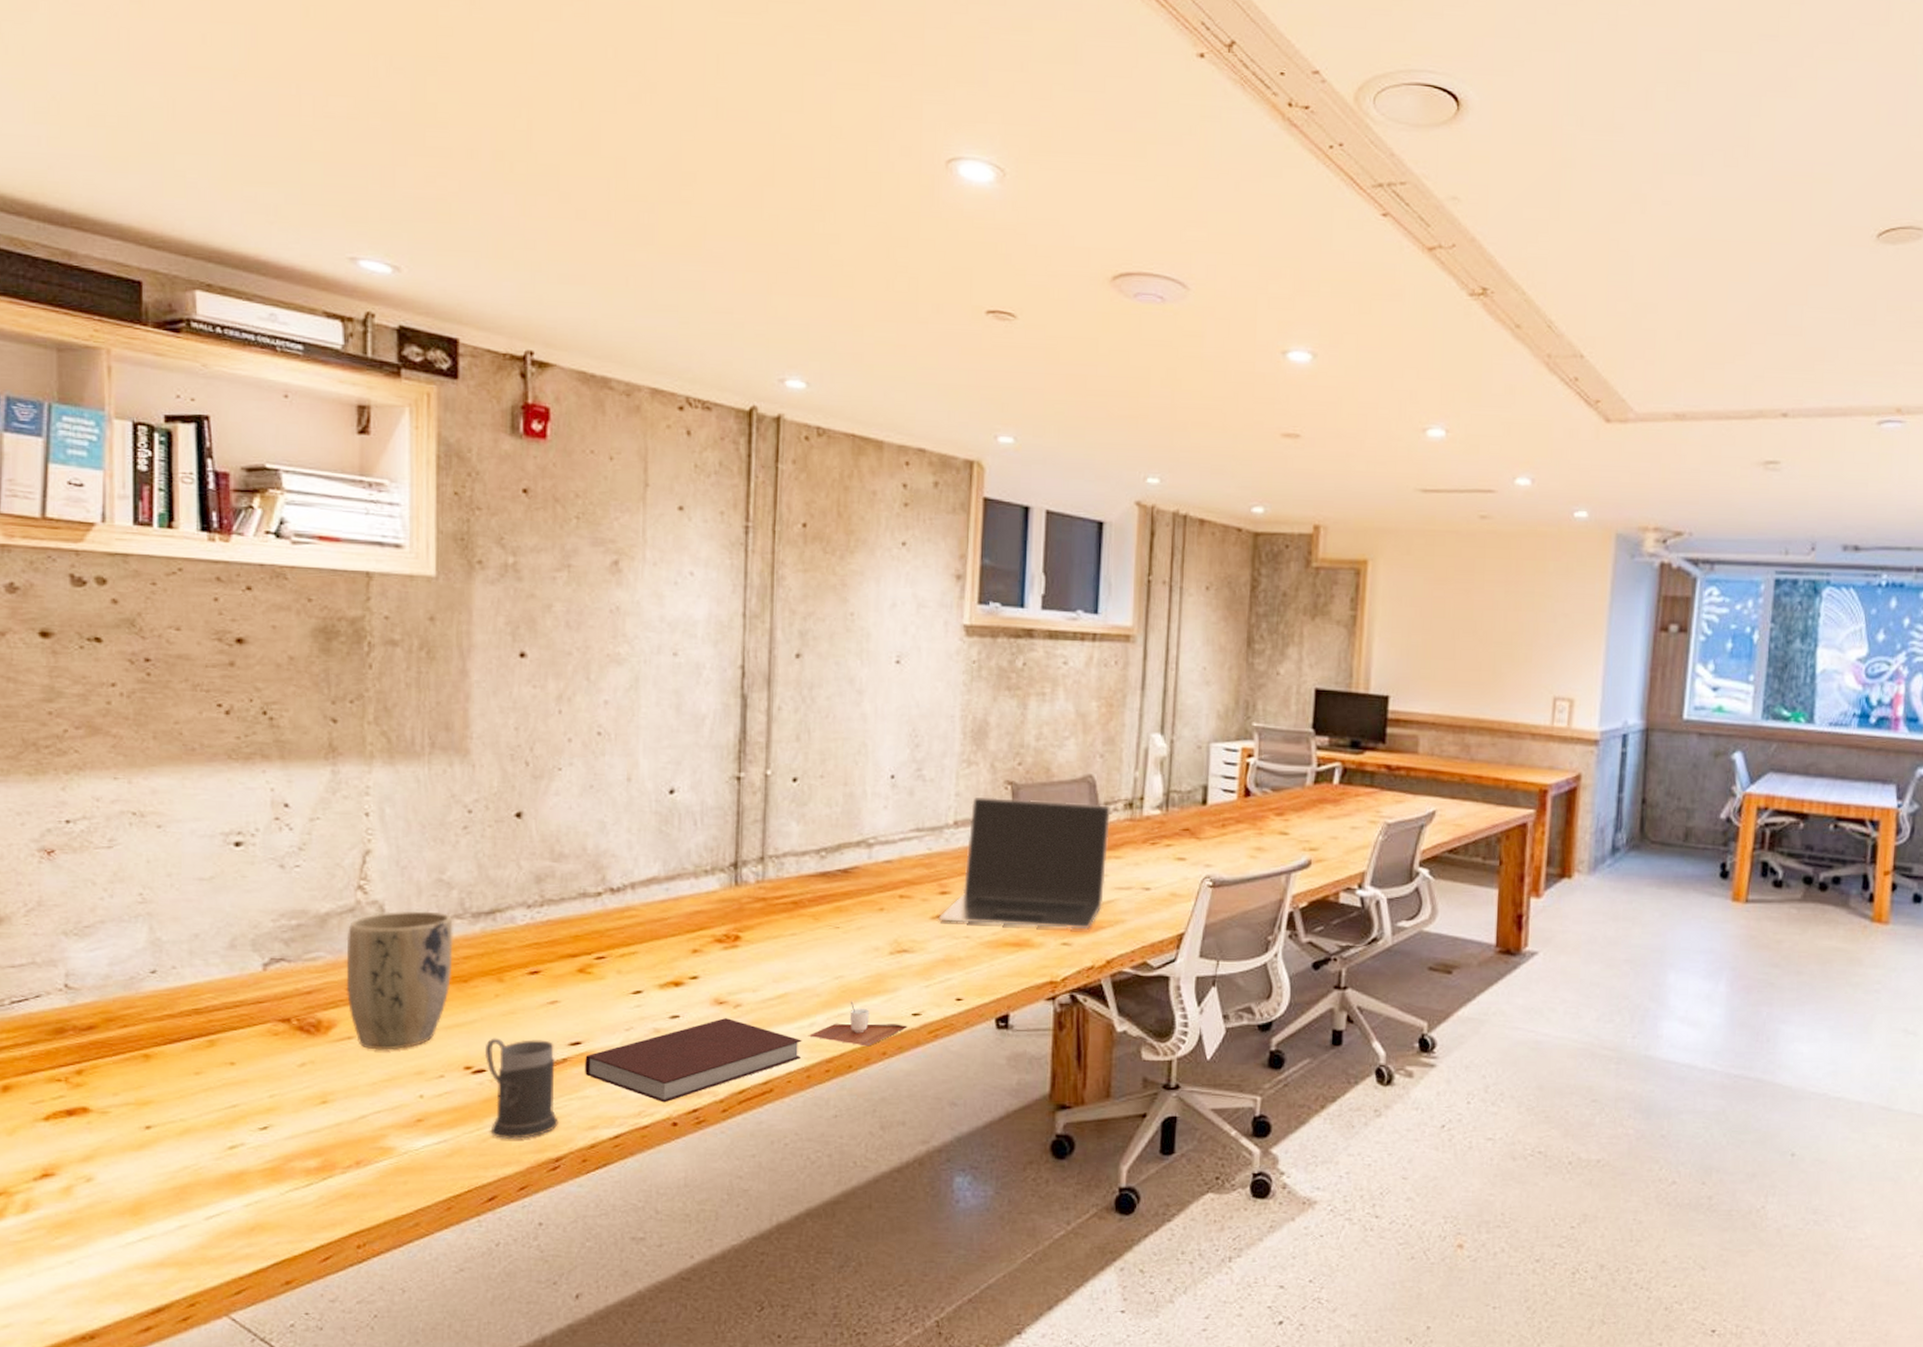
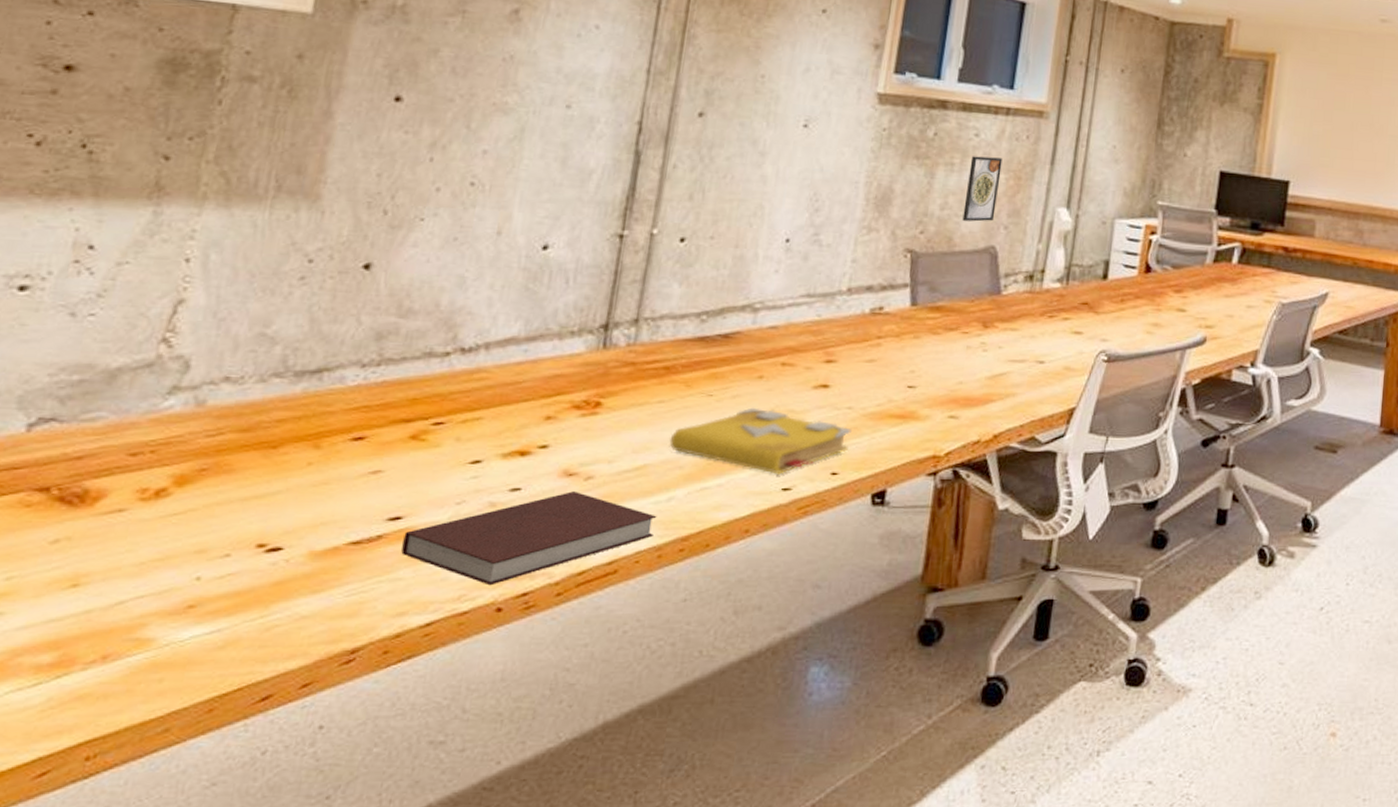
plant pot: present [346,910,453,1050] -> none [126,367,271,525]
mug: present [484,1038,558,1140] -> none [276,511,370,629]
spell book: none [805,938,971,1001] -> present [669,407,852,475]
cup: present [809,1001,908,1047] -> none [665,474,776,524]
laptop: present [938,796,1110,929] -> none [820,263,1010,402]
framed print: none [1058,684,1093,751] -> present [962,156,1003,222]

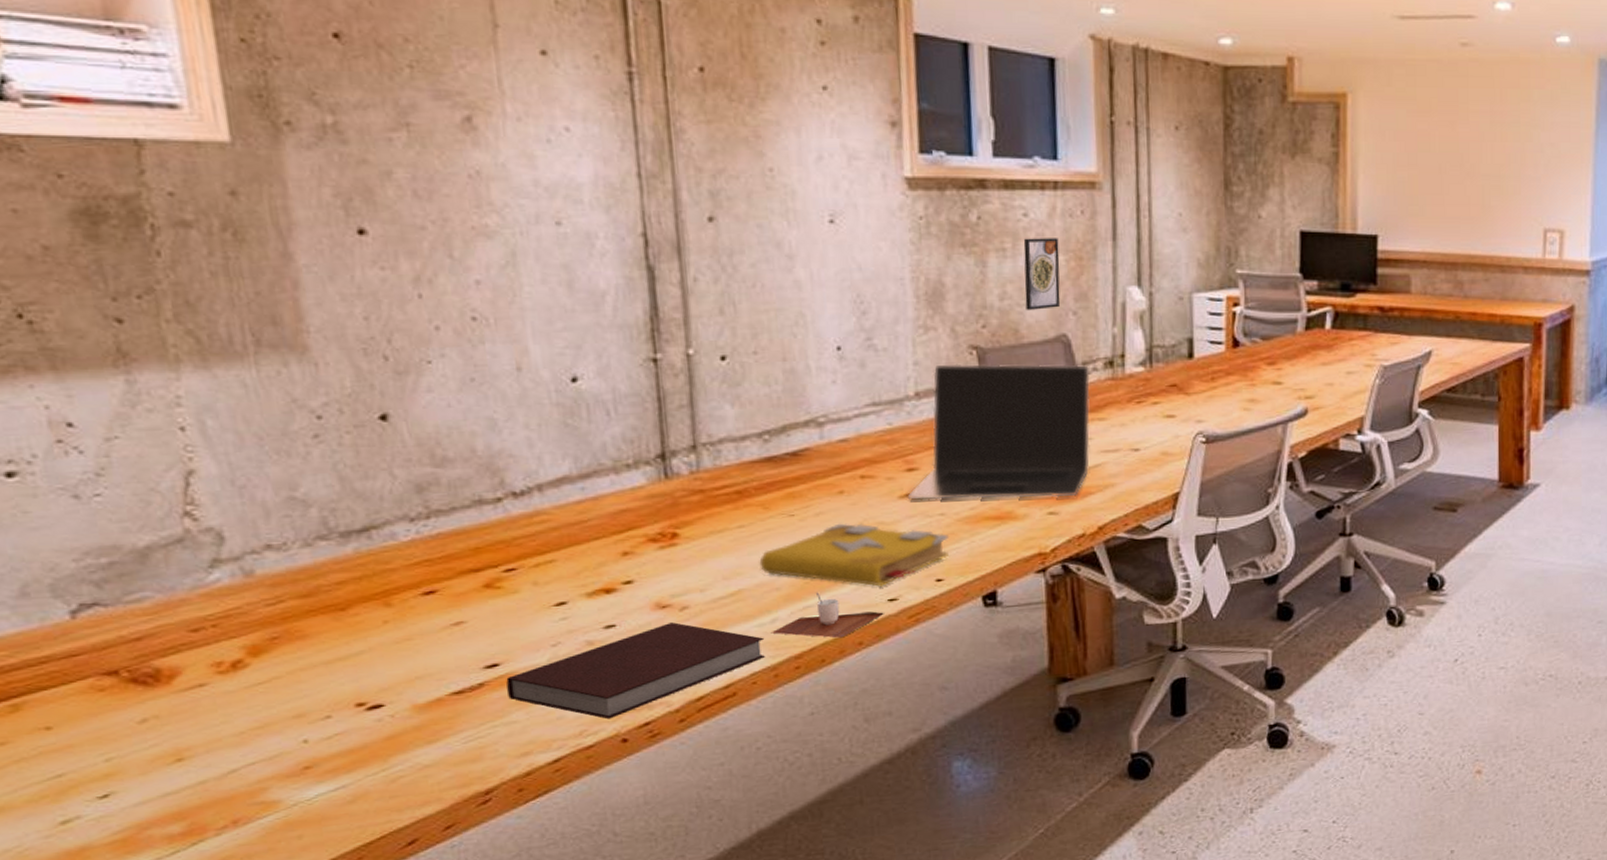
cup: none [665,474,776,524] -> present [772,592,884,638]
laptop: none [820,263,1010,402] -> present [907,364,1091,500]

